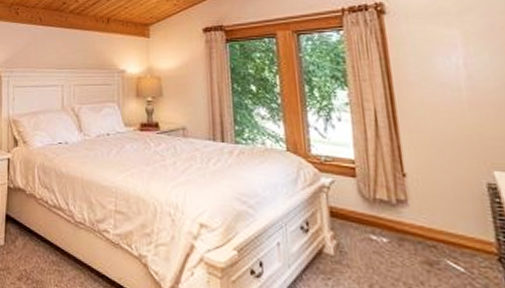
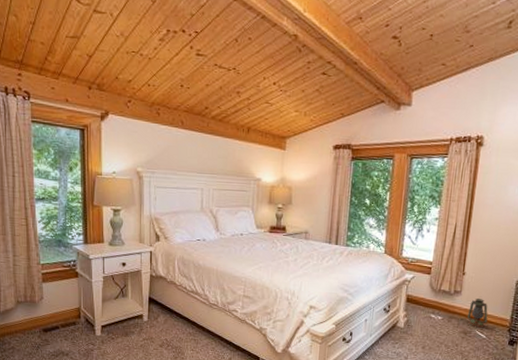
lantern: none [425,209,461,256] -> present [467,297,488,328]

